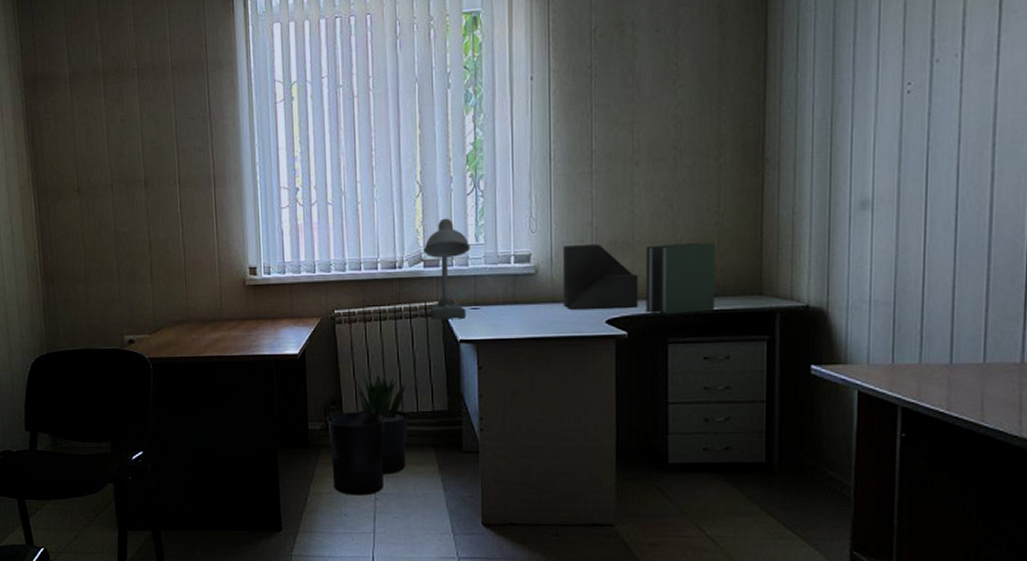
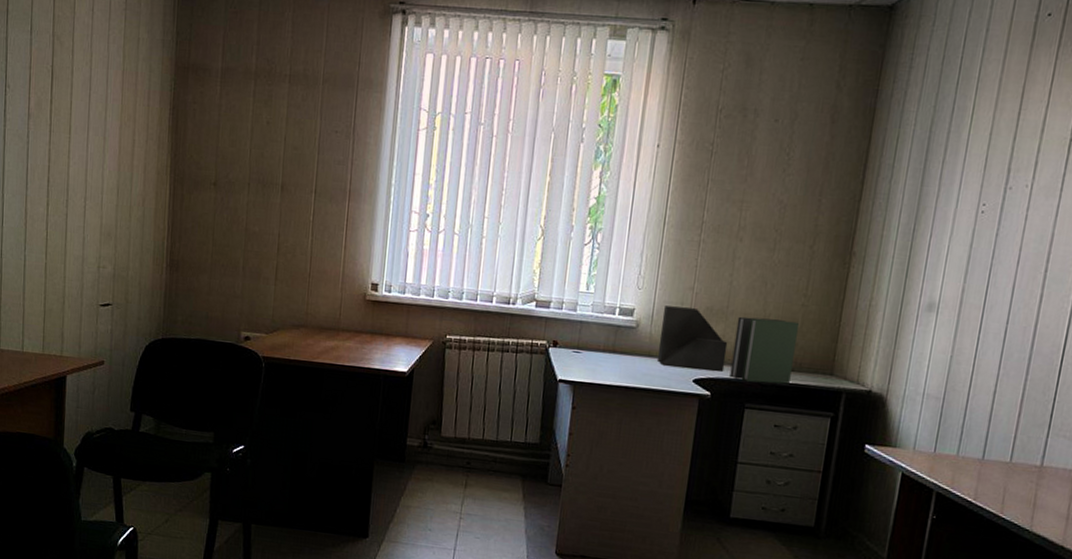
waste bin: present [327,412,386,496] -> none [423,432,481,514]
planter: present [353,367,408,475] -> none [455,392,504,497]
desk lamp: present [423,218,470,320] -> none [535,263,581,360]

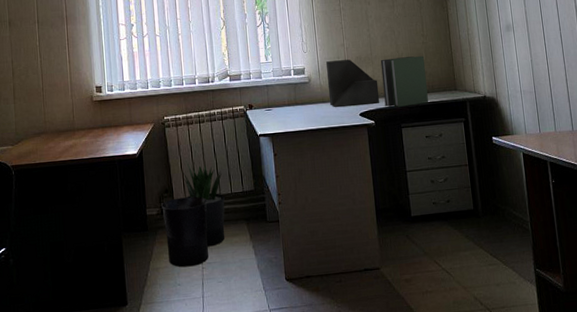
waste bin: none [423,432,481,514] -> present [161,196,209,268]
planter: none [455,392,504,497] -> present [181,161,225,247]

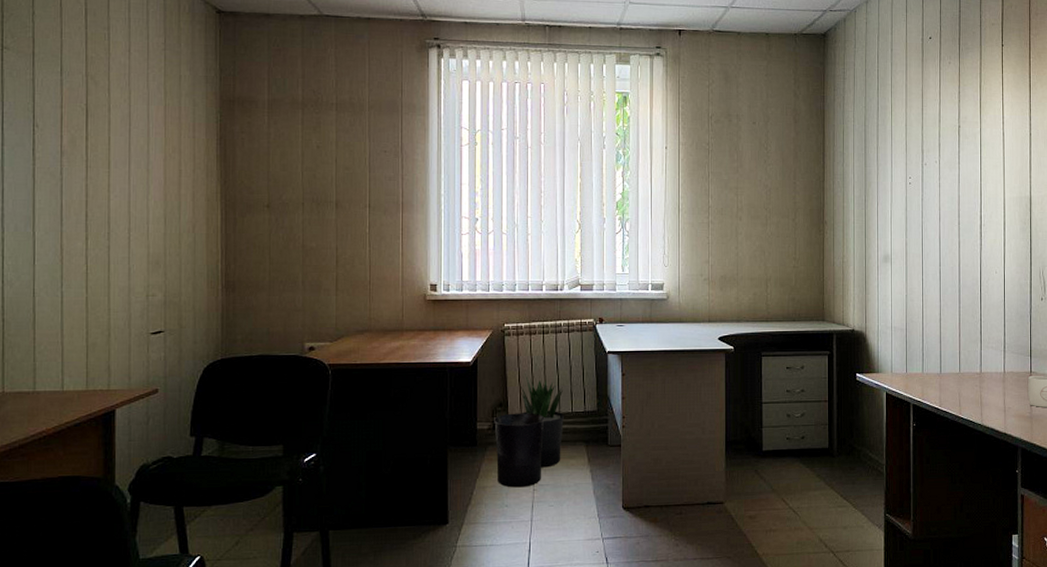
file organizer: present [326,59,380,107] -> none [687,278,742,328]
binder: present [380,56,428,107] -> none [746,281,794,334]

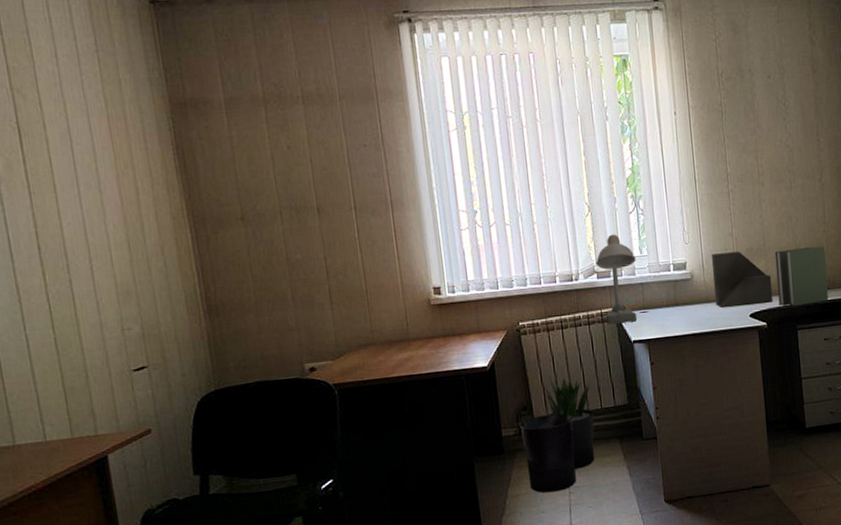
desk lamp: none [581,251,618,334] -> present [595,234,638,325]
file organizer: none [687,278,742,328] -> present [712,251,774,308]
binder: none [746,281,794,334] -> present [774,246,828,307]

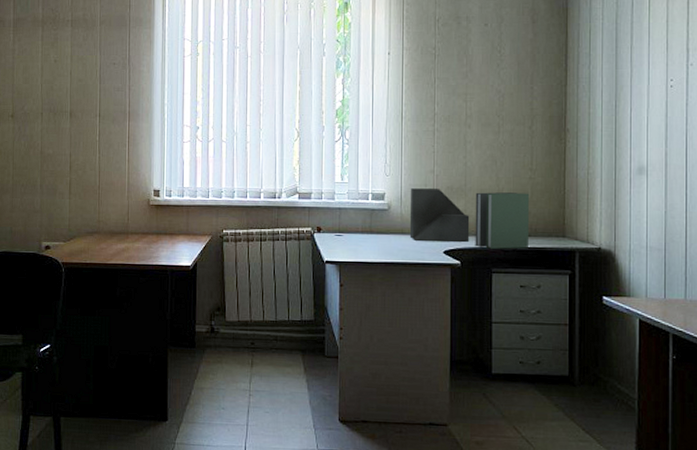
waste bin: present [519,413,576,493] -> none [212,318,262,392]
planter: present [541,373,595,469] -> none [236,280,280,374]
desk lamp: present [595,234,638,325] -> none [299,159,337,243]

